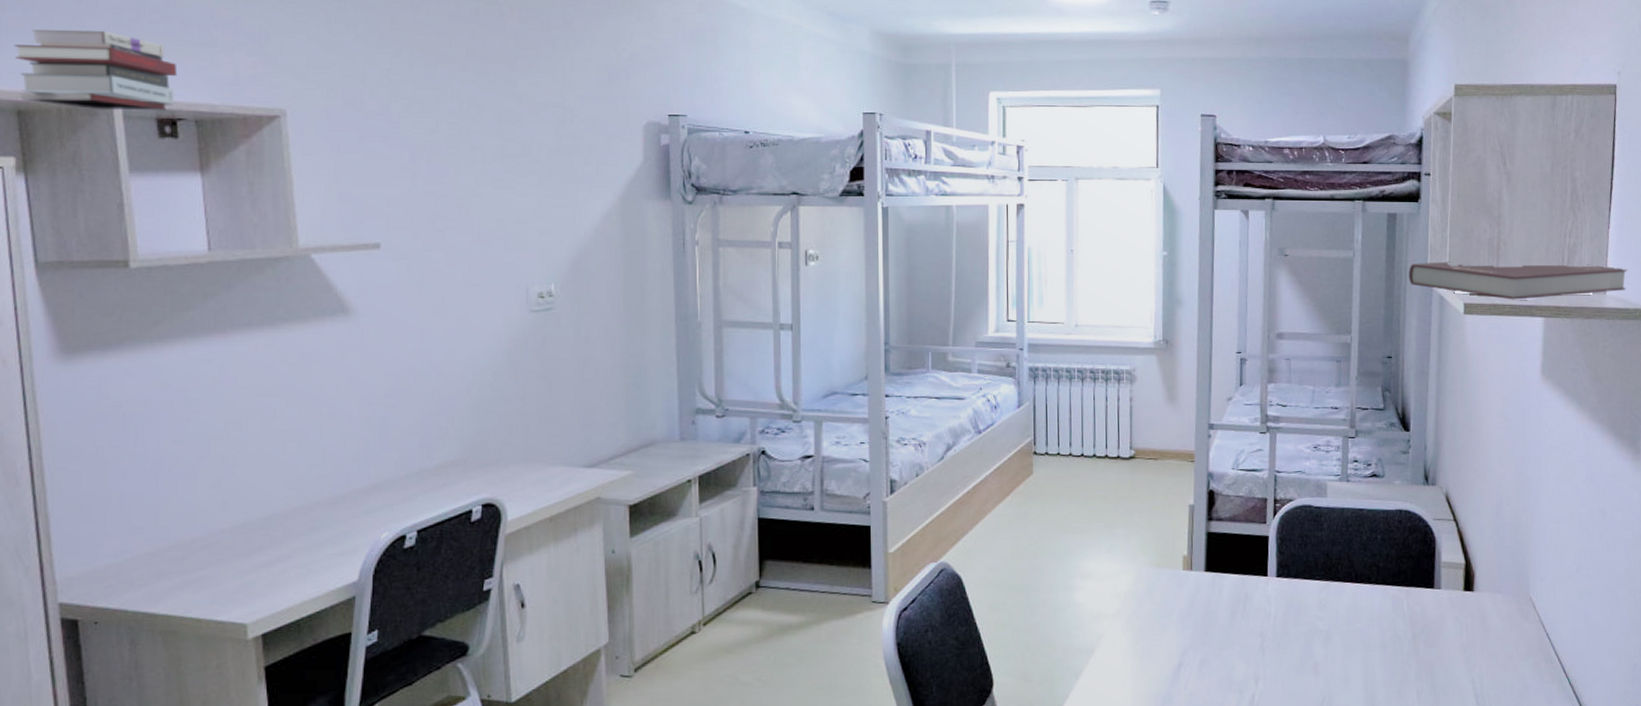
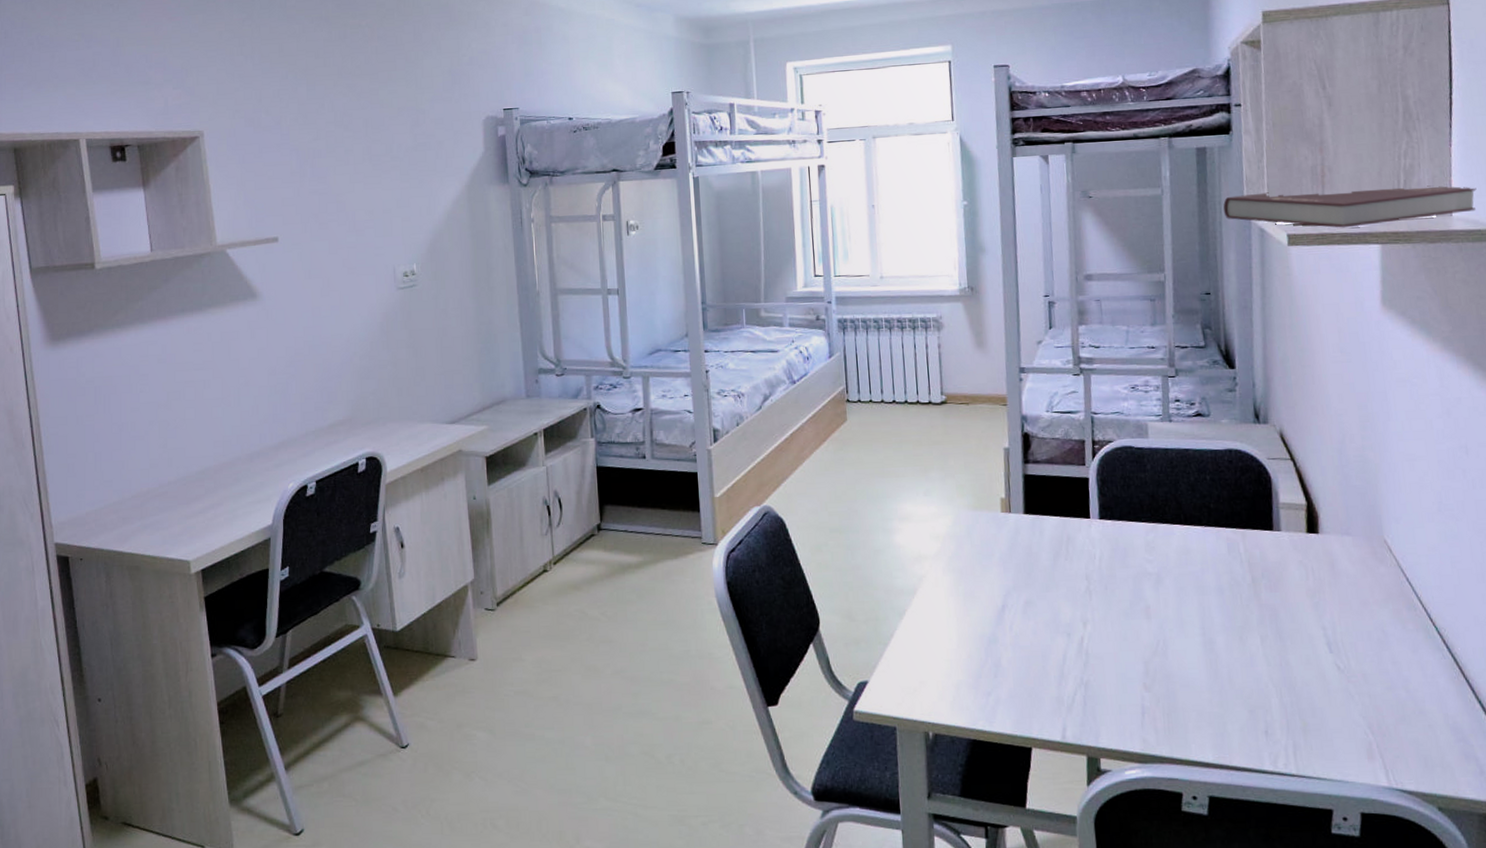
books: present [14,28,178,111] -> none [10,79,124,144]

